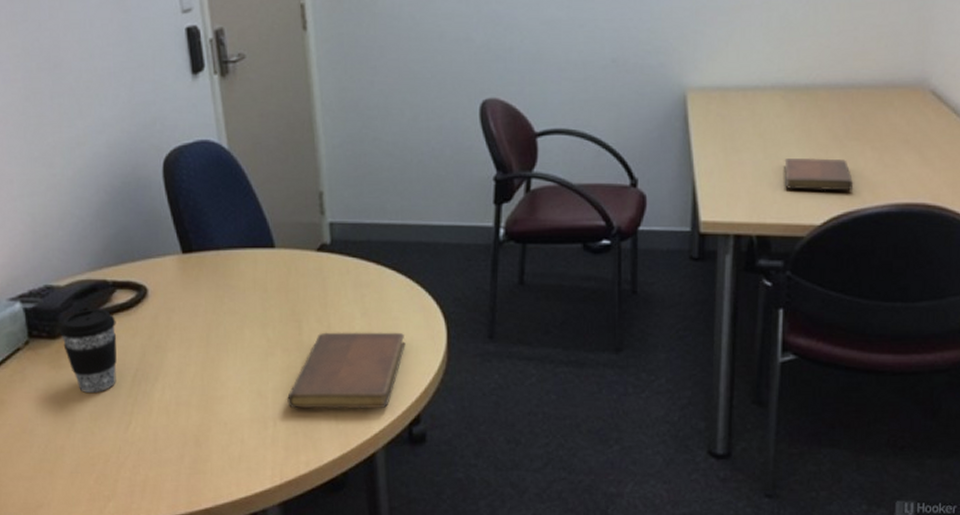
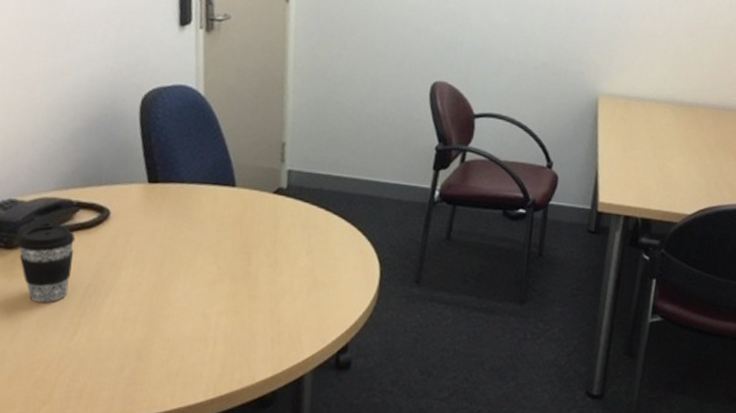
notebook: present [287,332,406,409] -> none [229,265,343,337]
notebook: present [784,158,854,191] -> none [667,159,719,190]

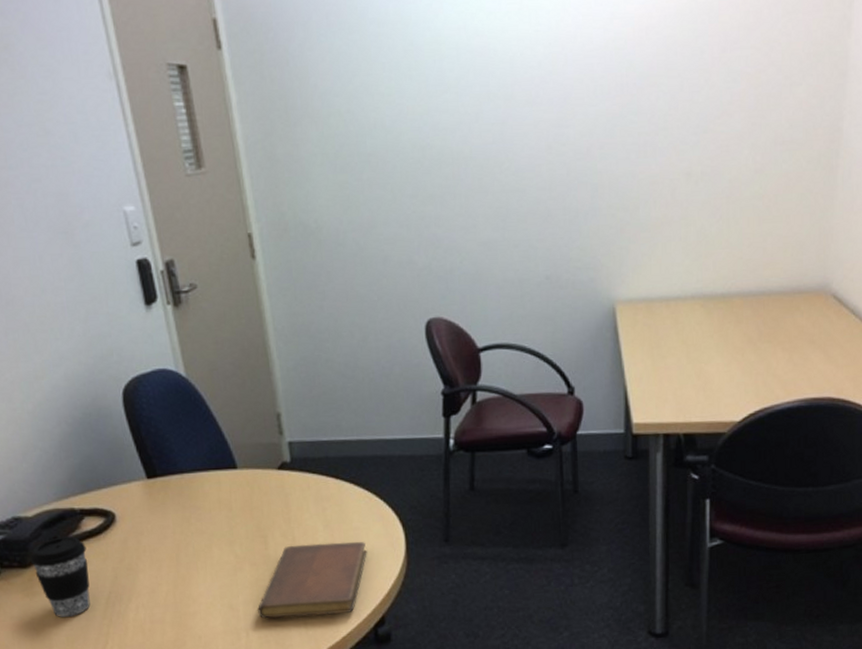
notebook: none [229,265,343,337] -> present [258,541,367,619]

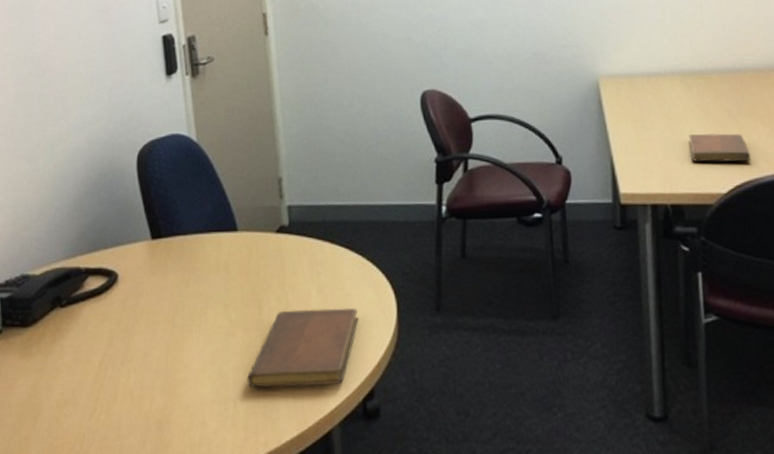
coffee cup: present [30,536,91,617] -> none [31,295,87,380]
notebook: none [705,360,768,390] -> present [688,133,751,163]

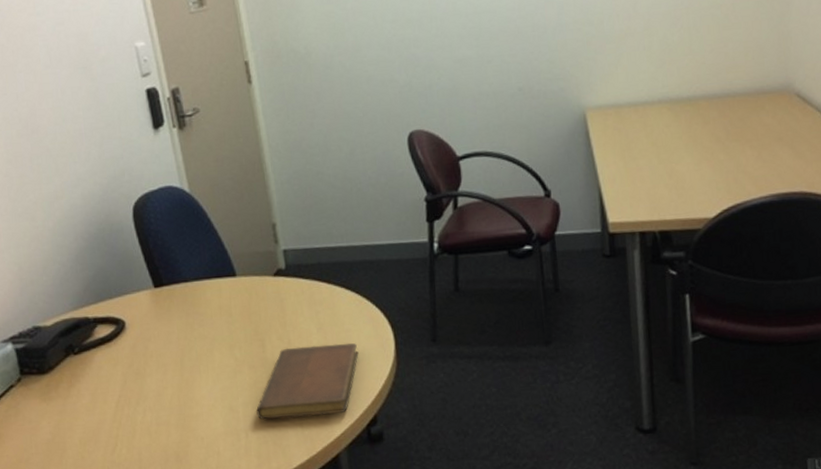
notebook: present [688,133,751,163] -> none [676,159,739,188]

